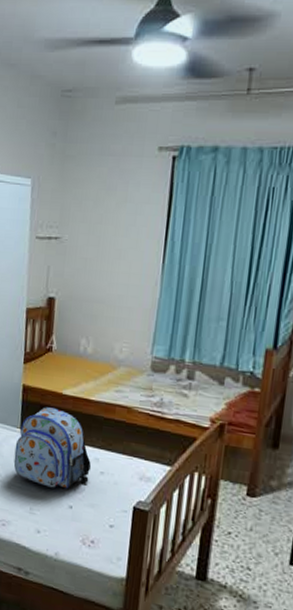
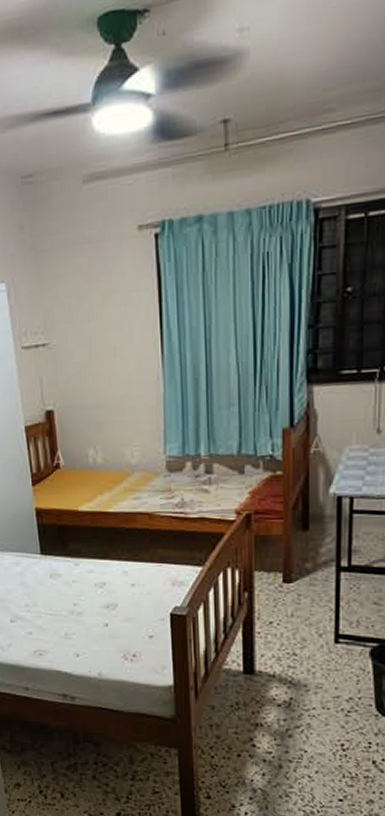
backpack: present [13,406,92,489] -> none [38,526,121,609]

